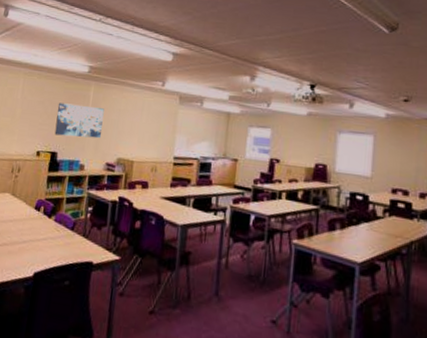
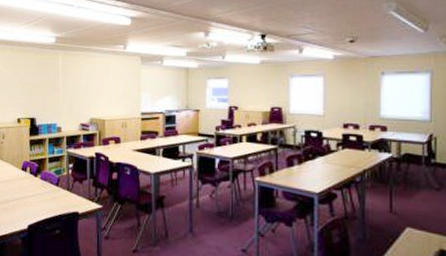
wall art: present [54,103,104,139] -> none [31,73,74,103]

